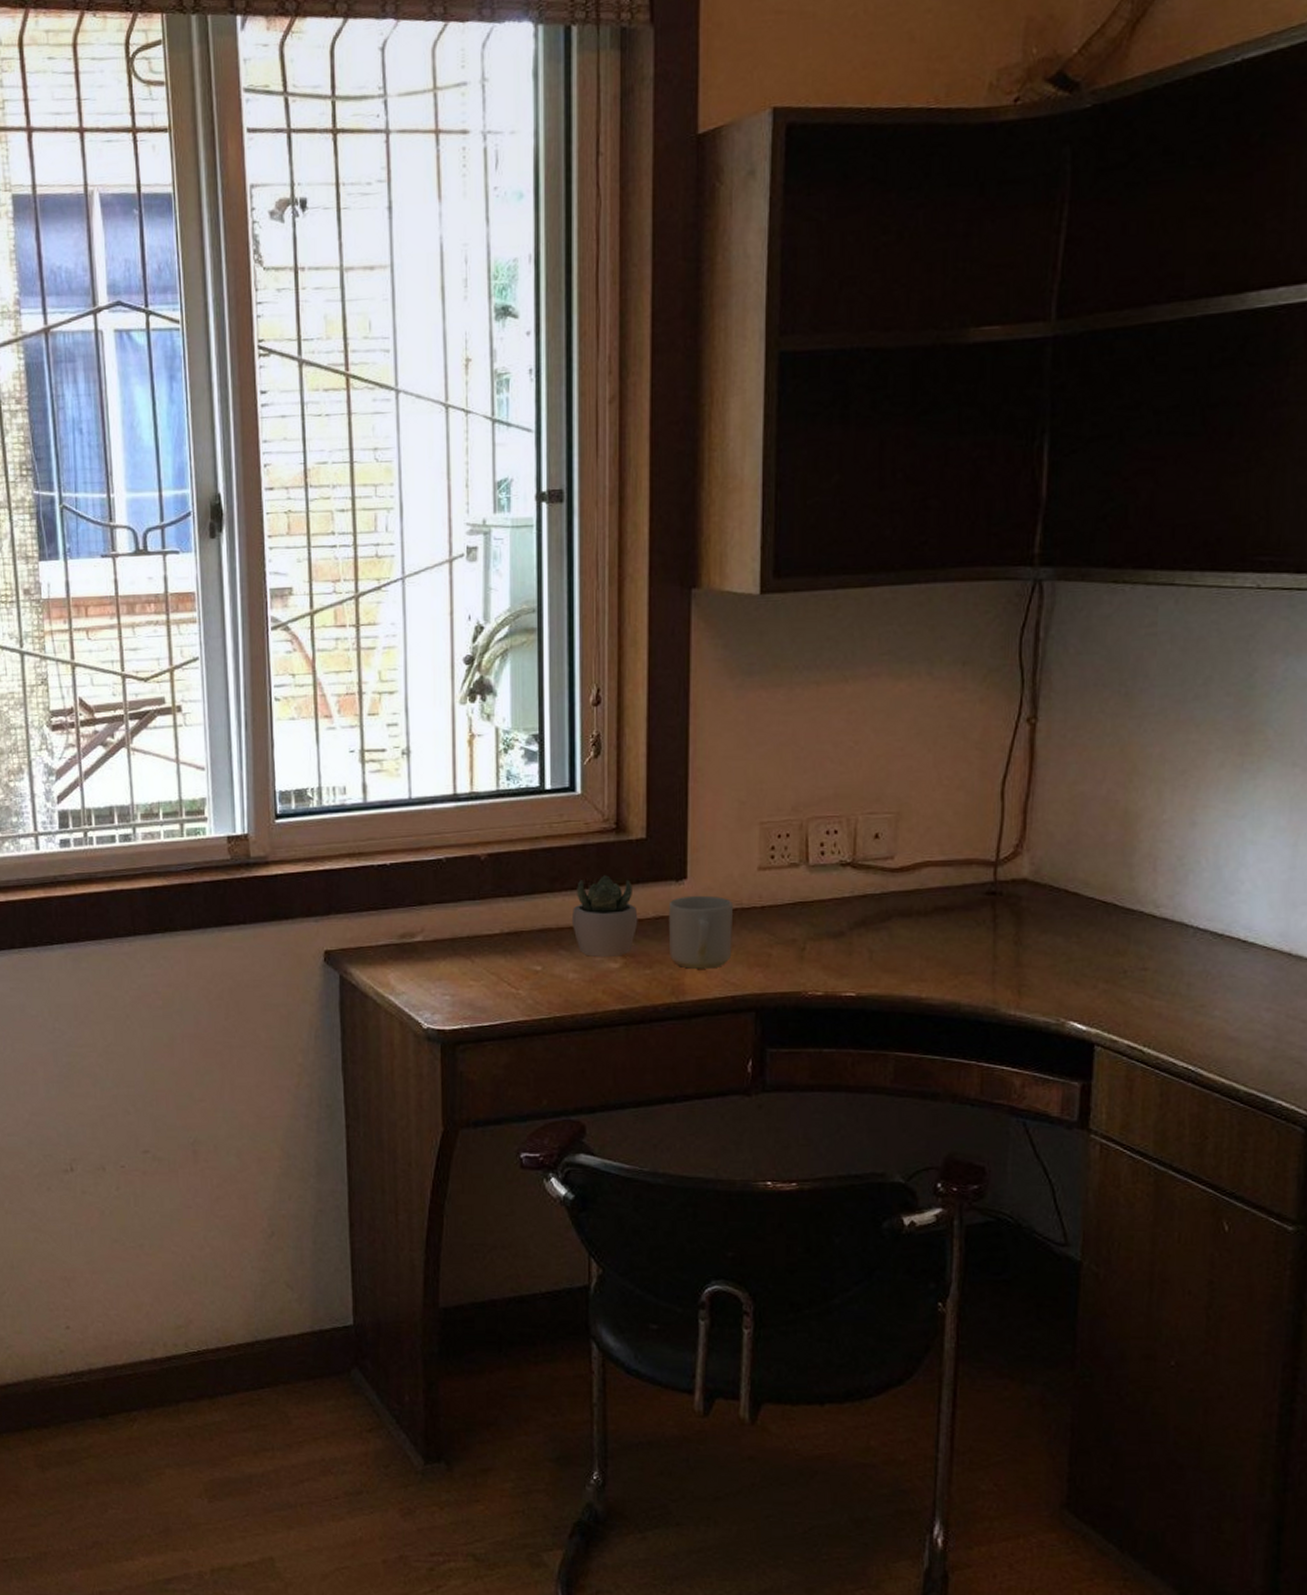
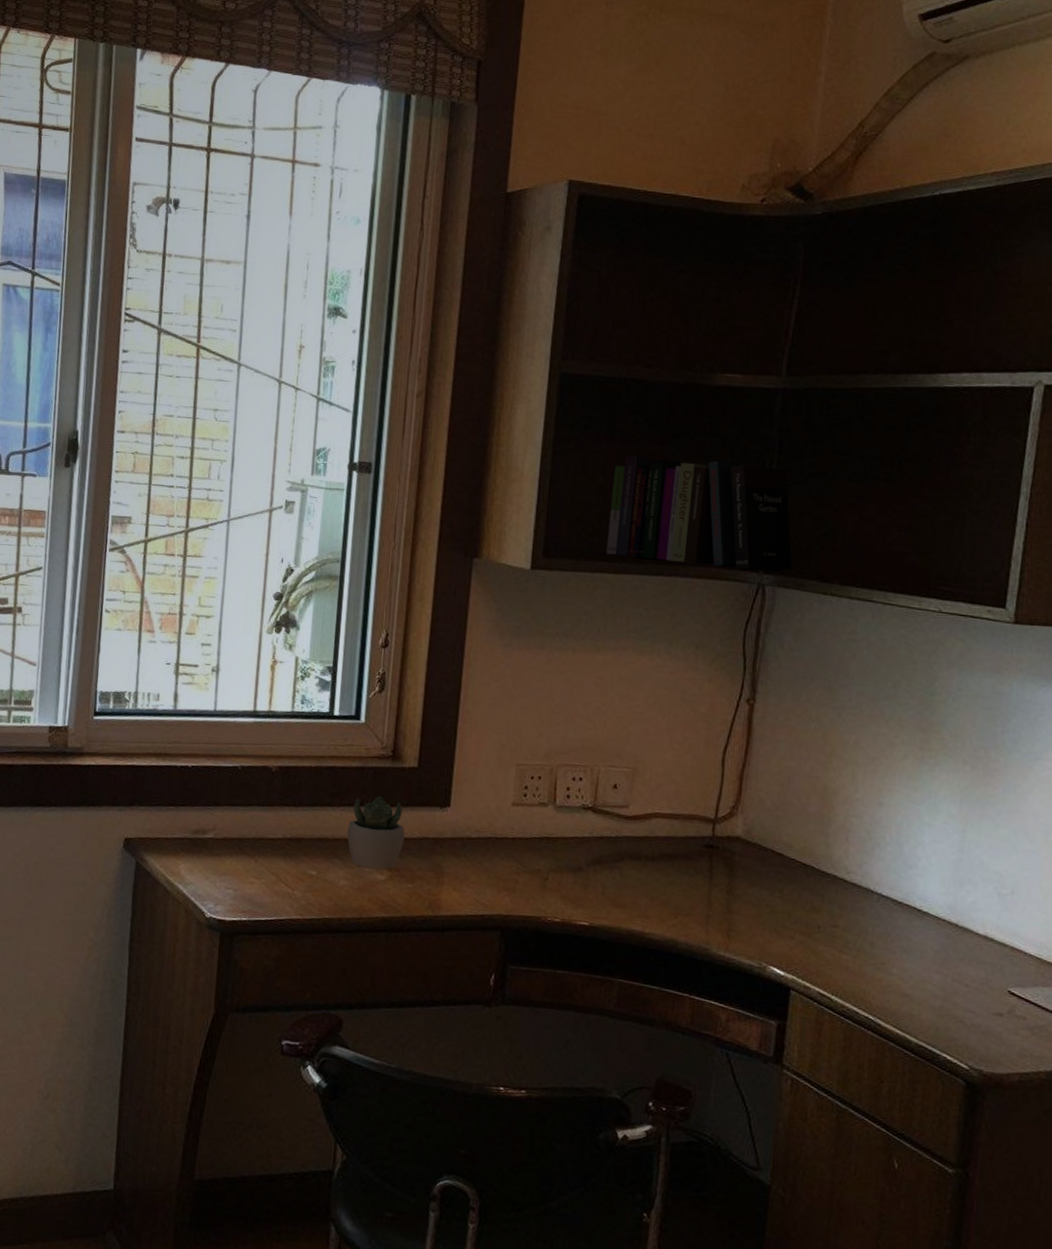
mug: present [668,895,734,969] -> none [429,822,489,889]
books: none [849,434,1075,566] -> present [606,455,792,572]

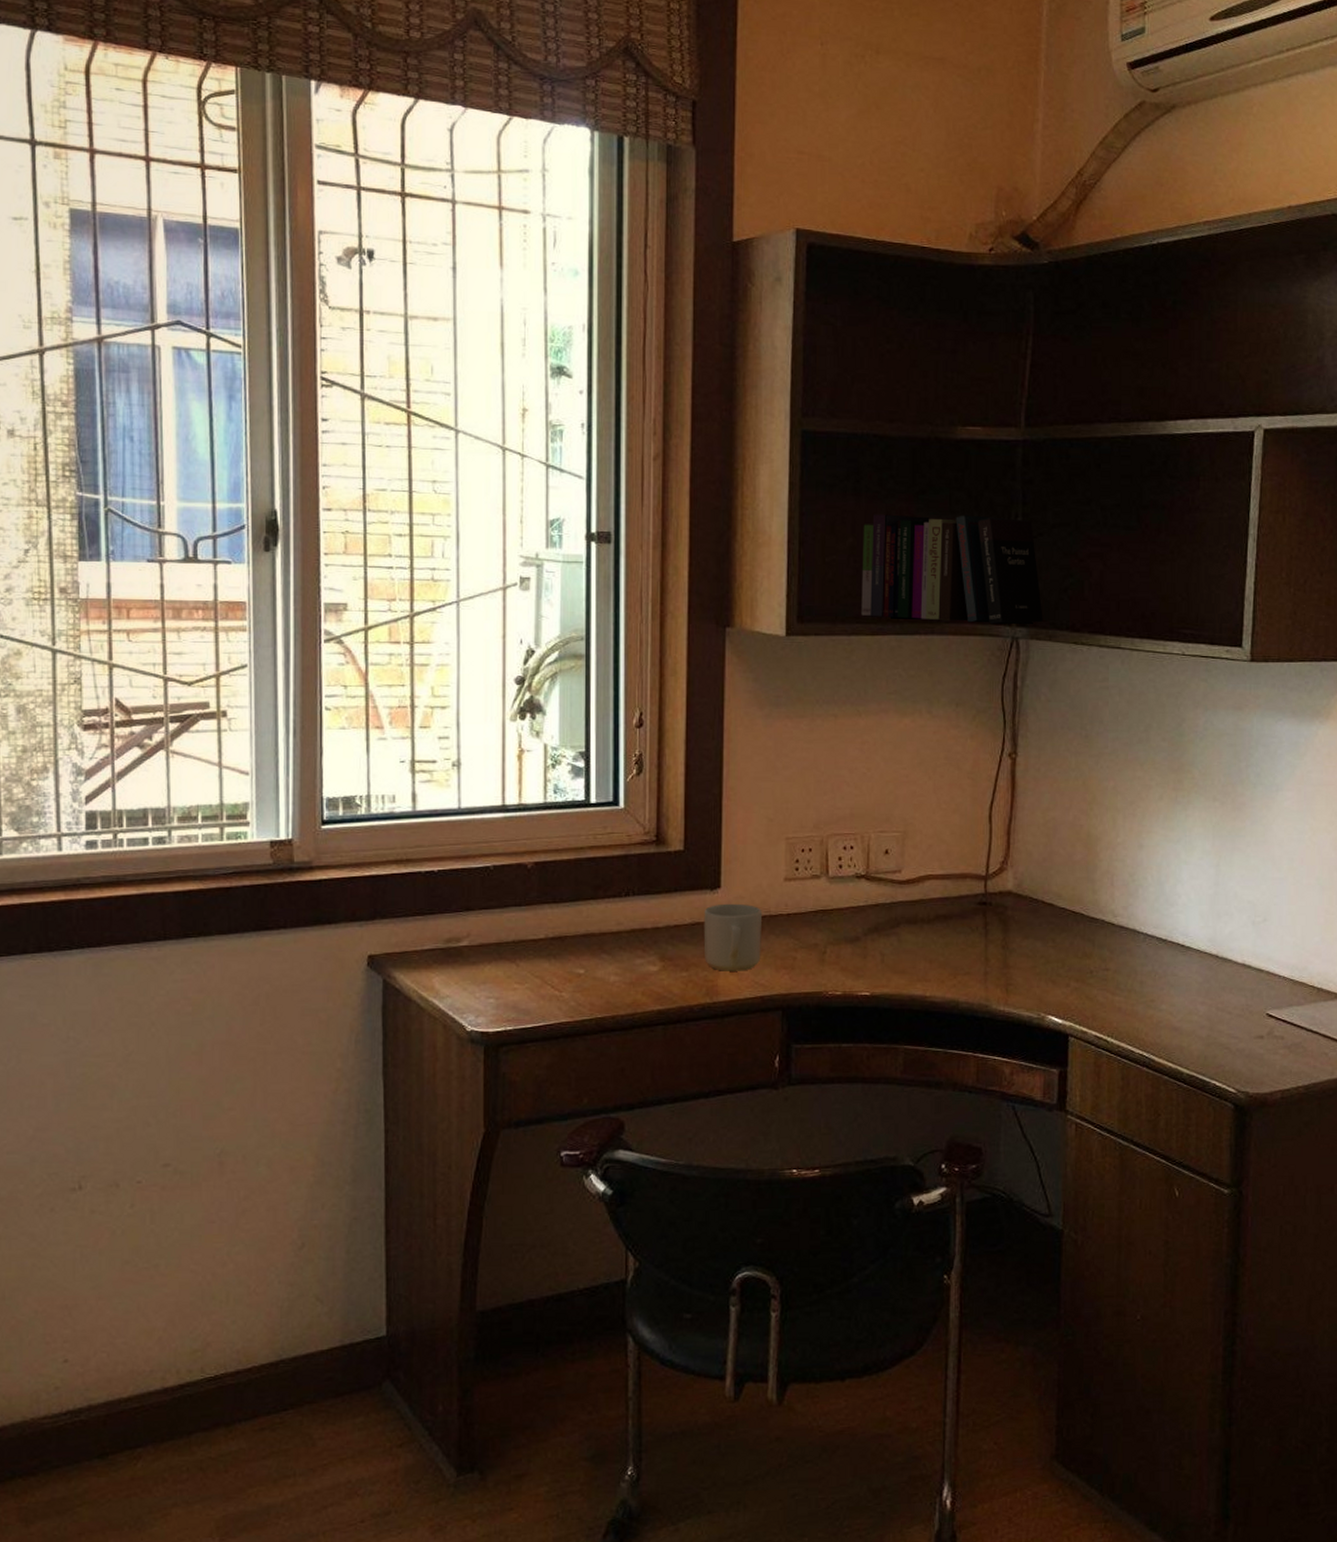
succulent plant: present [346,796,405,870] -> none [613,884,676,961]
mug: none [429,822,489,889] -> present [703,903,763,971]

